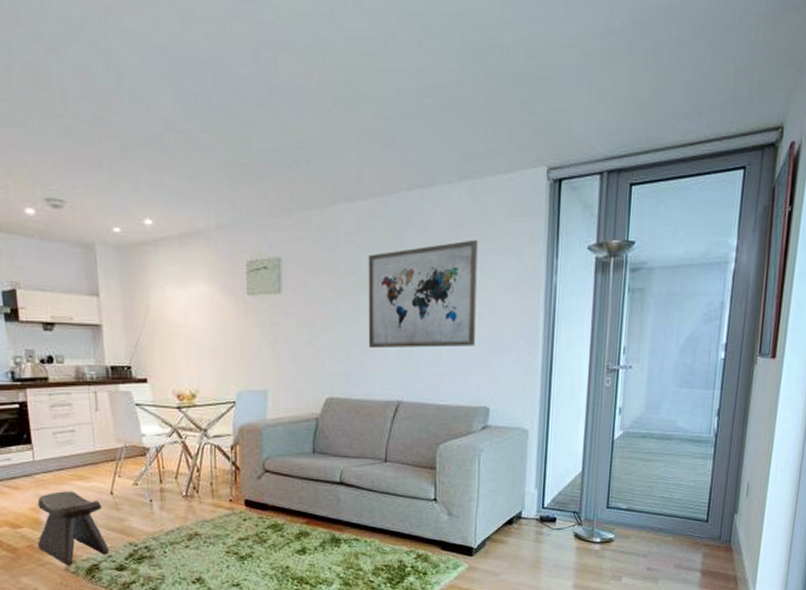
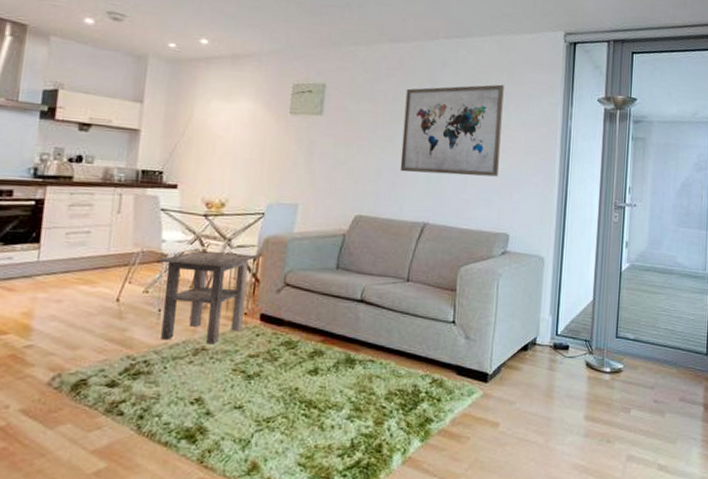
stool: present [37,491,109,565] -> none [22,295,105,379]
side table: none [140,442,235,530] -> present [156,250,258,344]

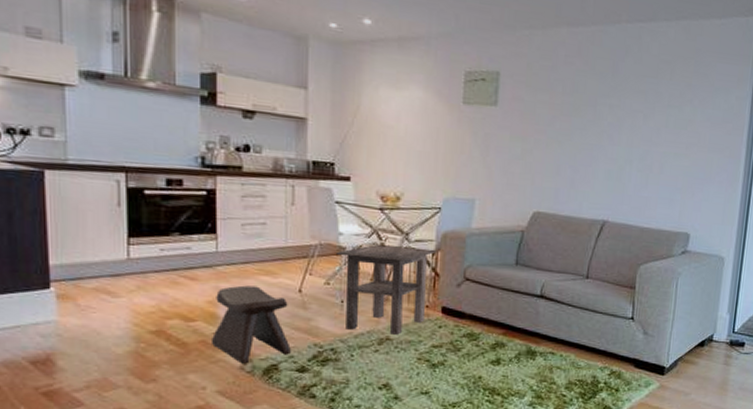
stool: none [22,295,105,379] -> present [212,285,291,364]
wall art: present [400,84,504,177] -> none [579,75,690,175]

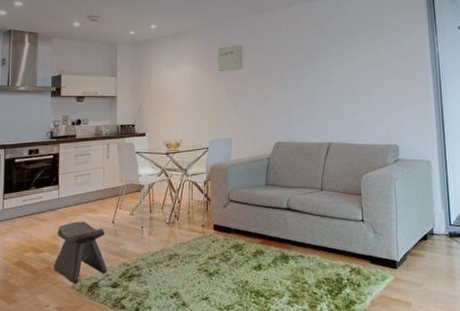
side table: present [335,243,437,335] -> none [136,180,207,251]

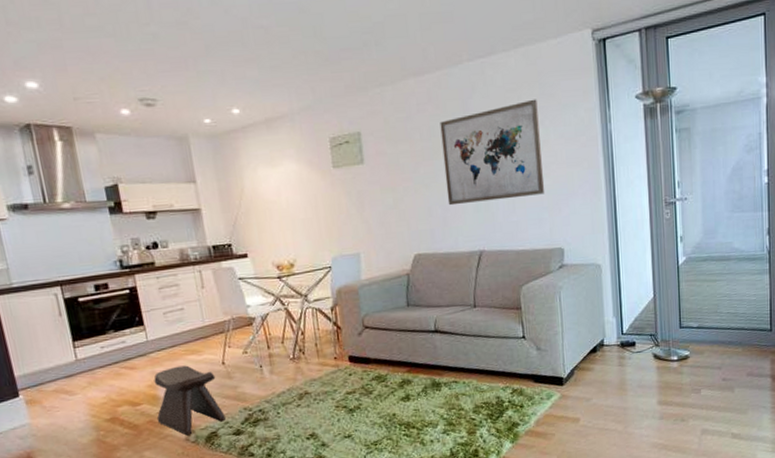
wall art: none [302,26,384,105] -> present [440,99,545,206]

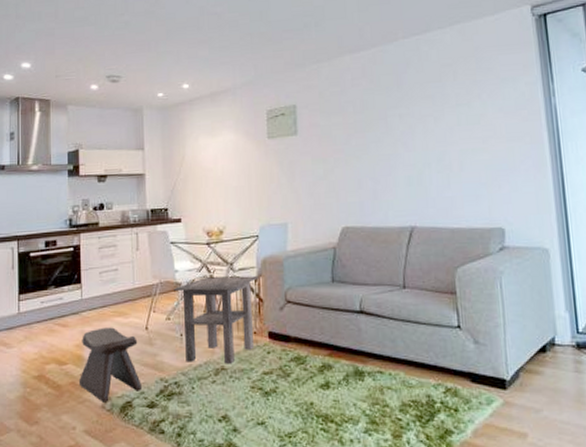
side table: none [246,305,335,391] -> present [173,275,259,364]
wall art: present [440,99,545,206] -> none [373,73,483,178]

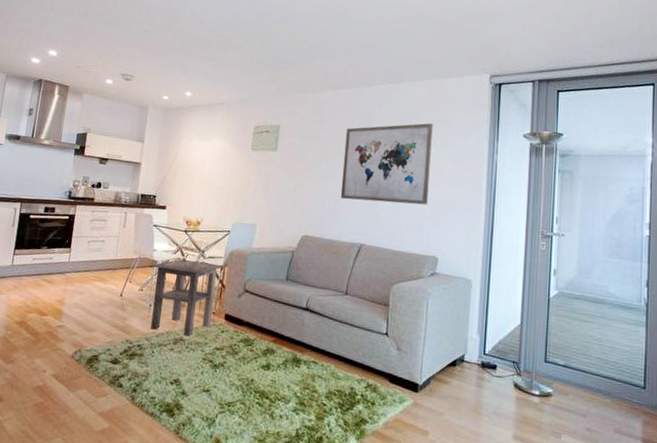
stool: present [80,327,142,402] -> none [55,288,112,353]
wall art: none [373,73,483,178] -> present [340,123,433,205]

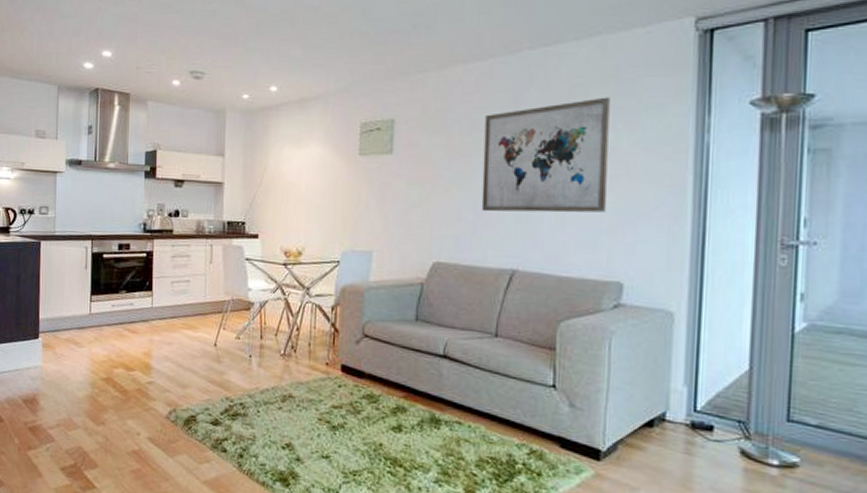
side table: present [149,259,225,337] -> none [244,298,336,393]

